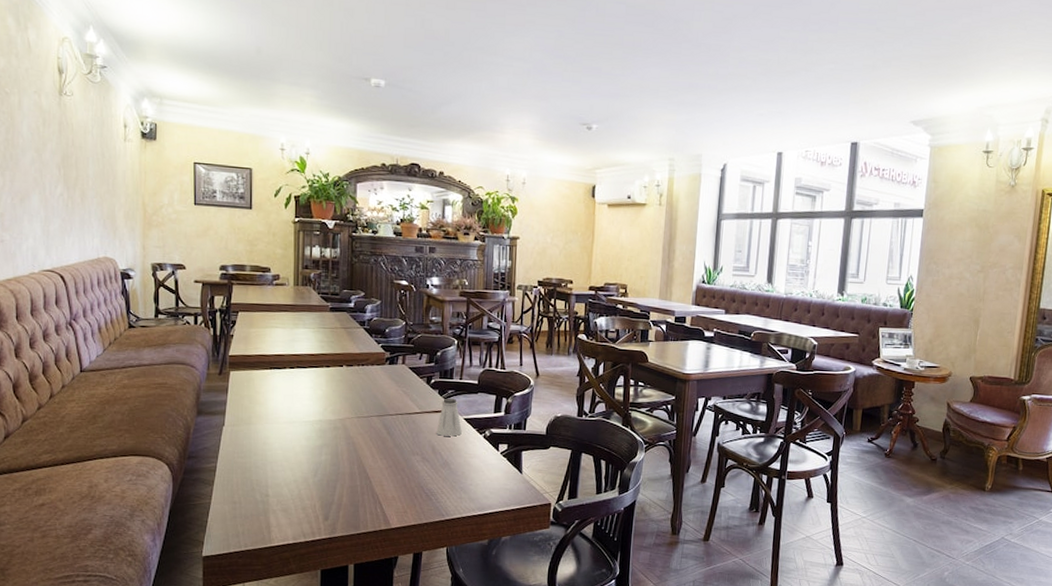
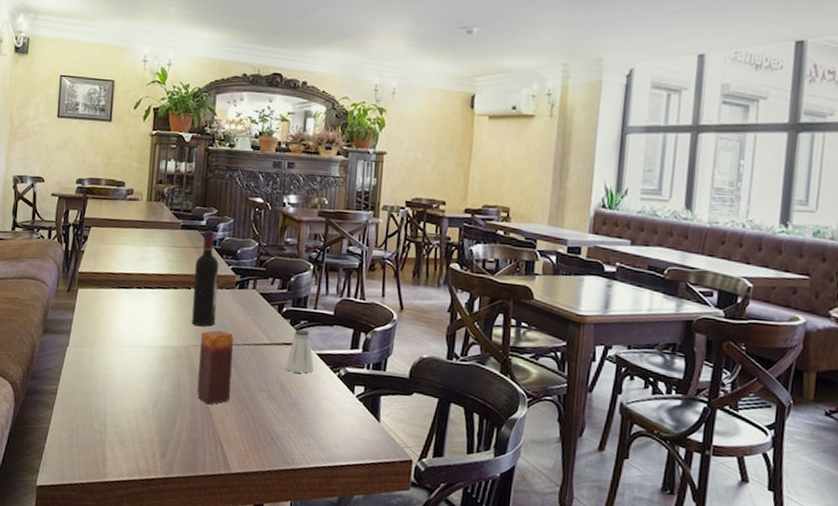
wine bottle: none [345,311,369,400] -> present [192,230,219,326]
candle: none [354,403,387,469] -> present [197,330,234,404]

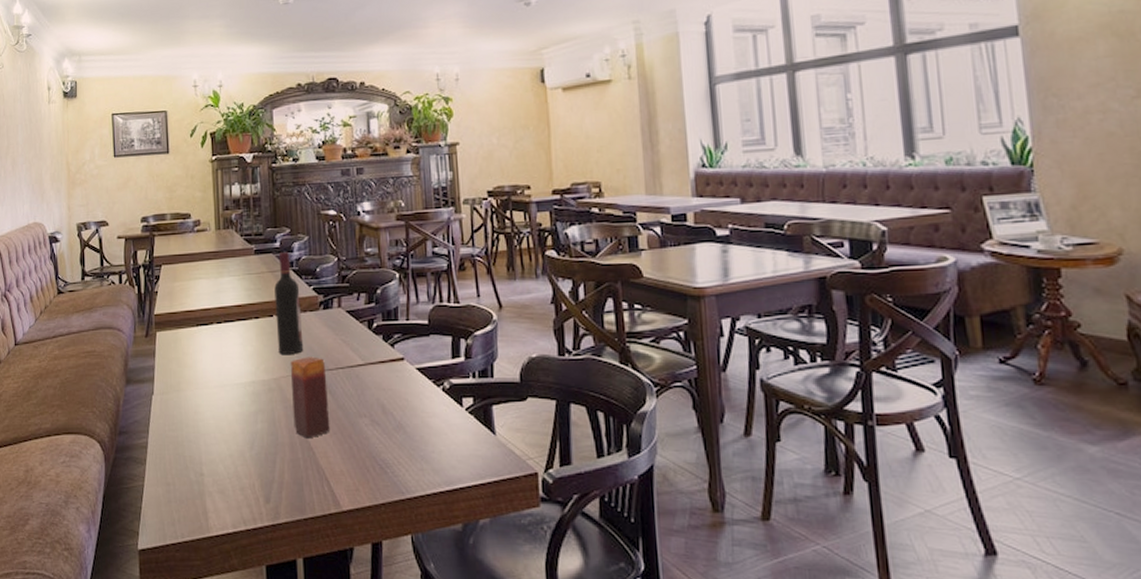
saltshaker: present [286,329,314,374] -> none [385,344,415,392]

